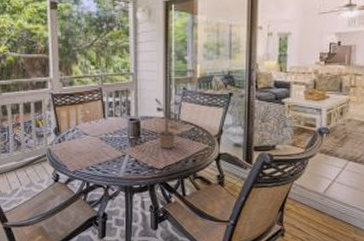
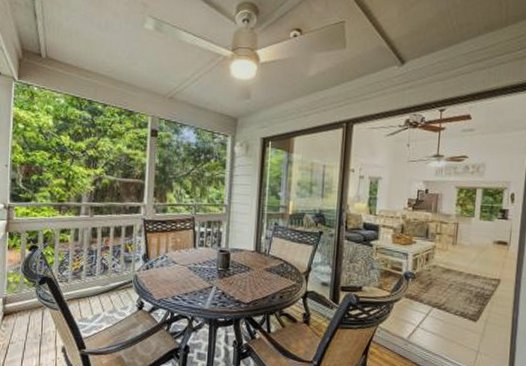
potted plant: present [155,97,182,149] -> none [246,230,272,283]

